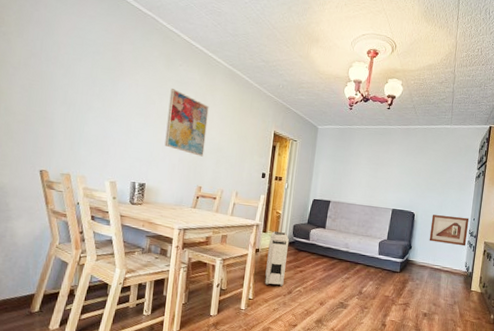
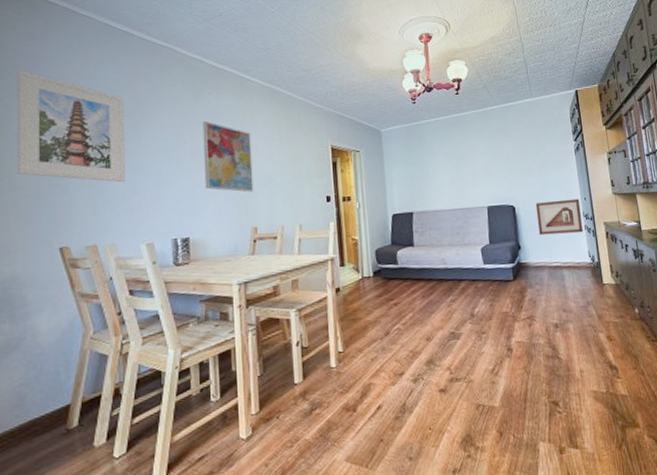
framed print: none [12,10,107,127] -> present [17,70,125,183]
air purifier: present [264,231,289,286] -> none [350,261,377,330]

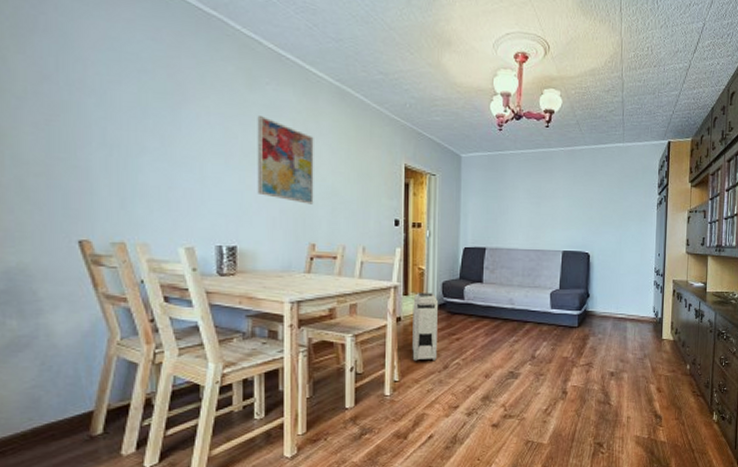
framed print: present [17,70,125,183] -> none [17,14,160,175]
air purifier: none [350,261,377,330] -> present [412,293,438,361]
picture frame: present [535,198,584,236] -> none [609,253,654,288]

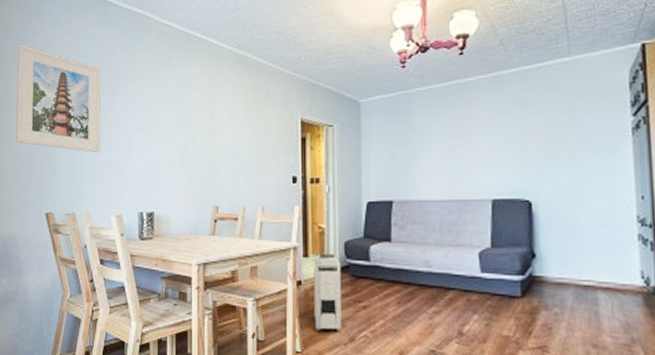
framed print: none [17,14,160,175] -> present [15,43,101,154]
wall art: present [257,116,314,205] -> none [170,91,217,168]

